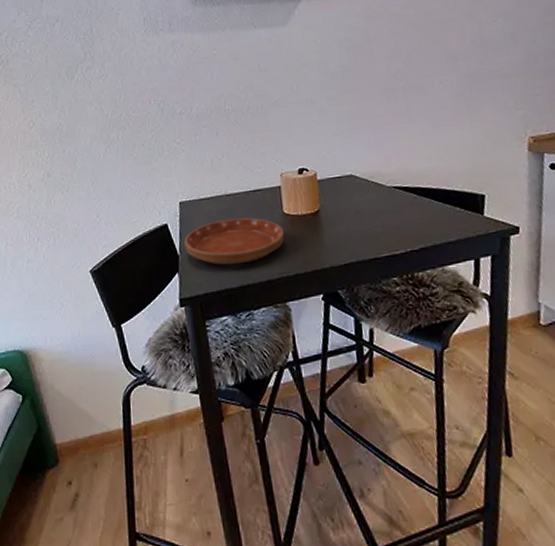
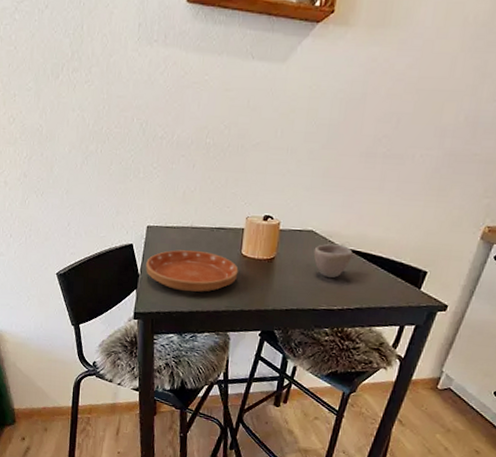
cup: none [358,183,401,222] -> present [313,243,353,278]

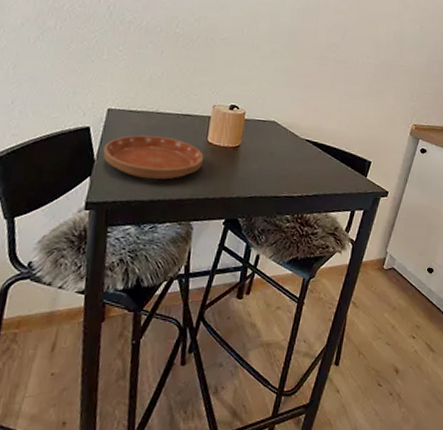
cup: present [313,243,353,278] -> none [275,133,310,167]

